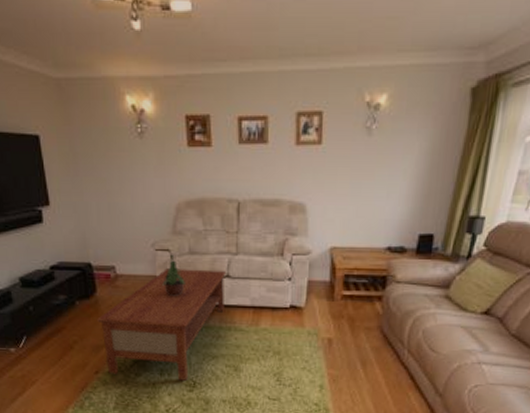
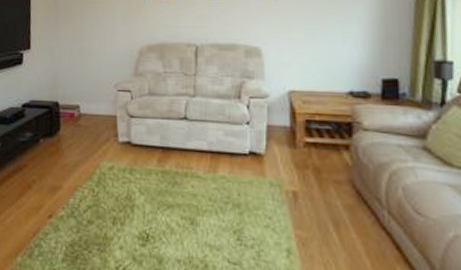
coffee table: present [96,268,226,381] -> none [56,109,183,233]
potted plant: present [162,254,185,297] -> none [122,95,144,139]

